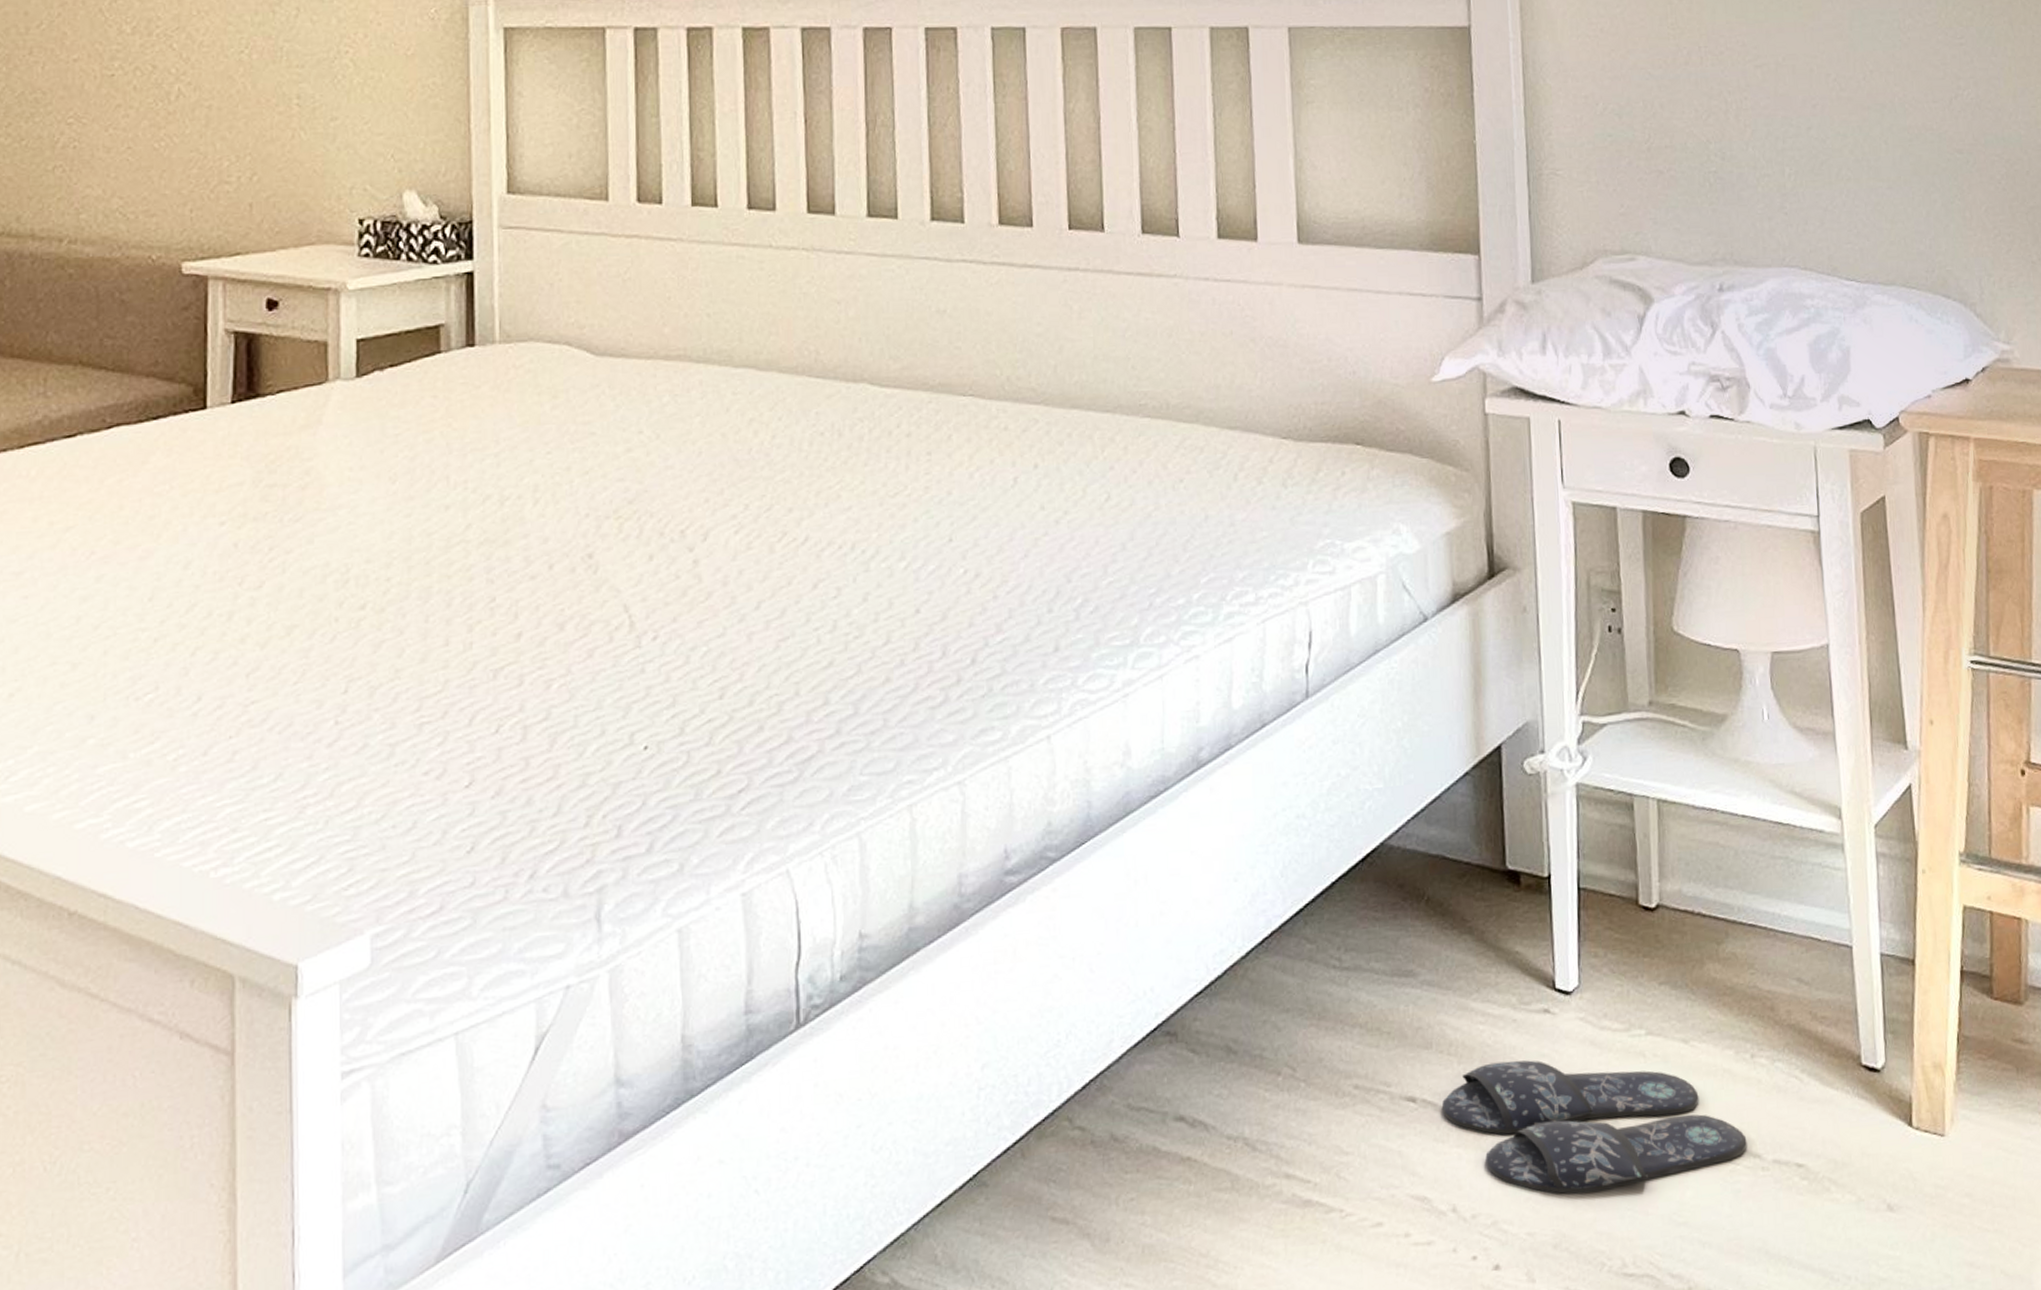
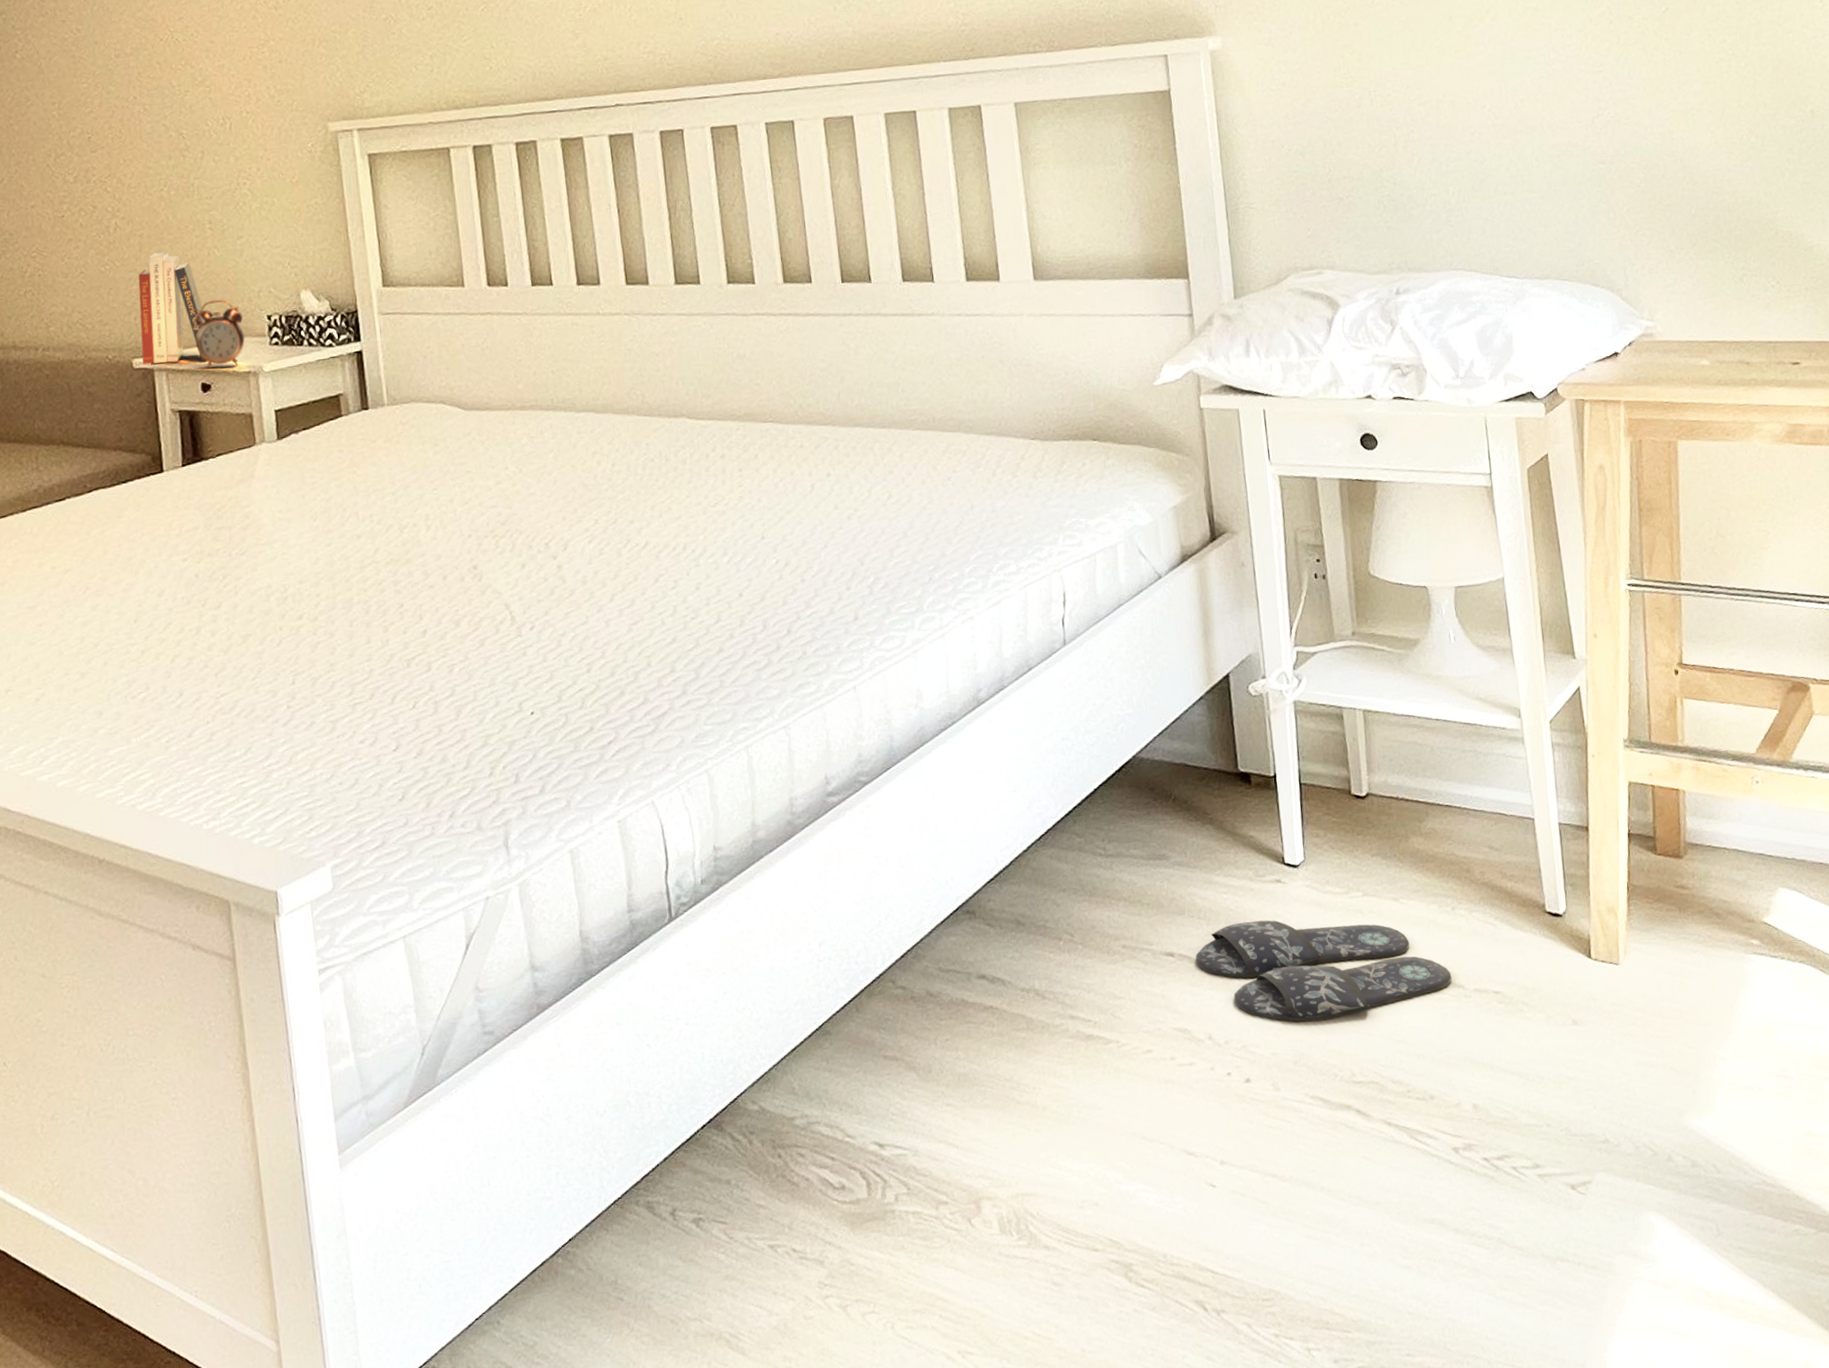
books: none [195,129,279,271] -> present [138,252,206,365]
alarm clock: none [265,195,328,281] -> present [194,300,245,369]

